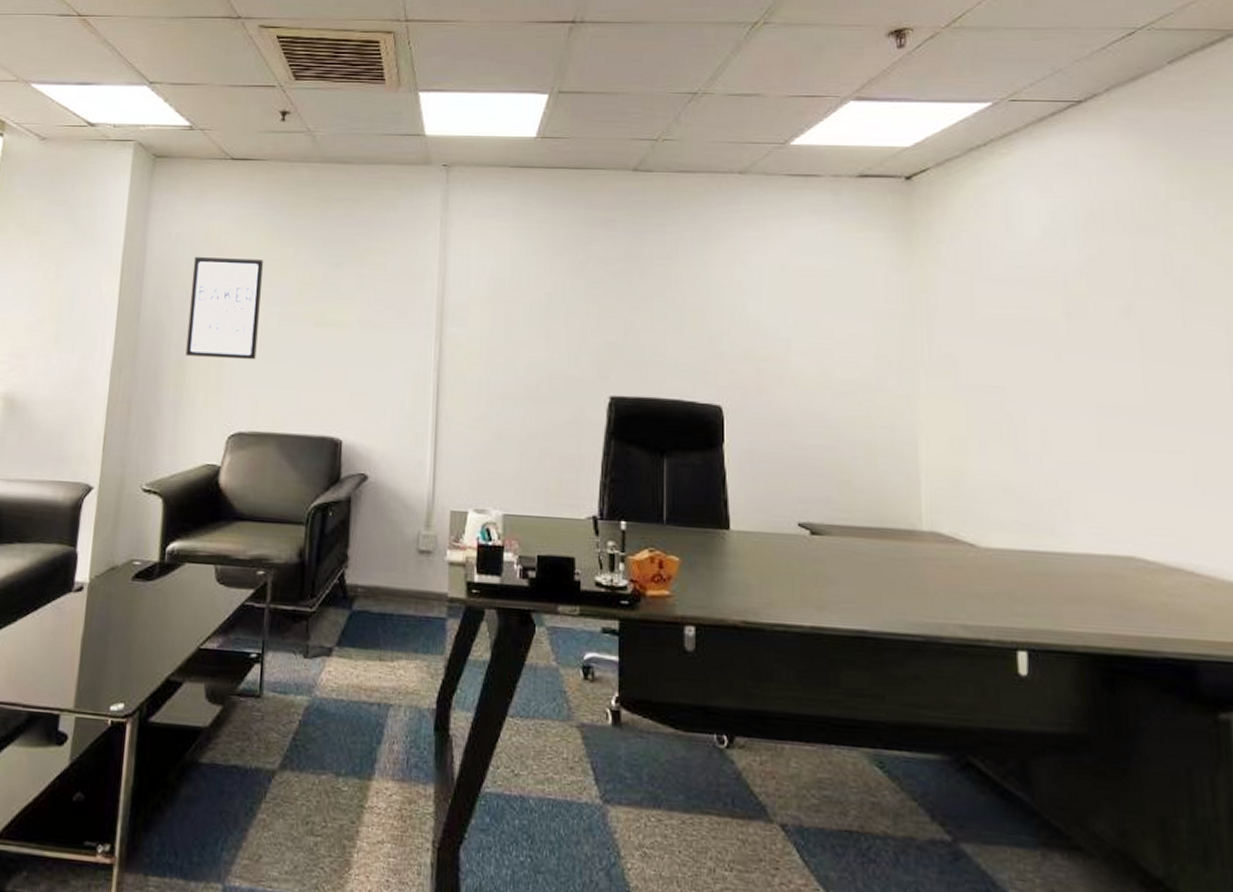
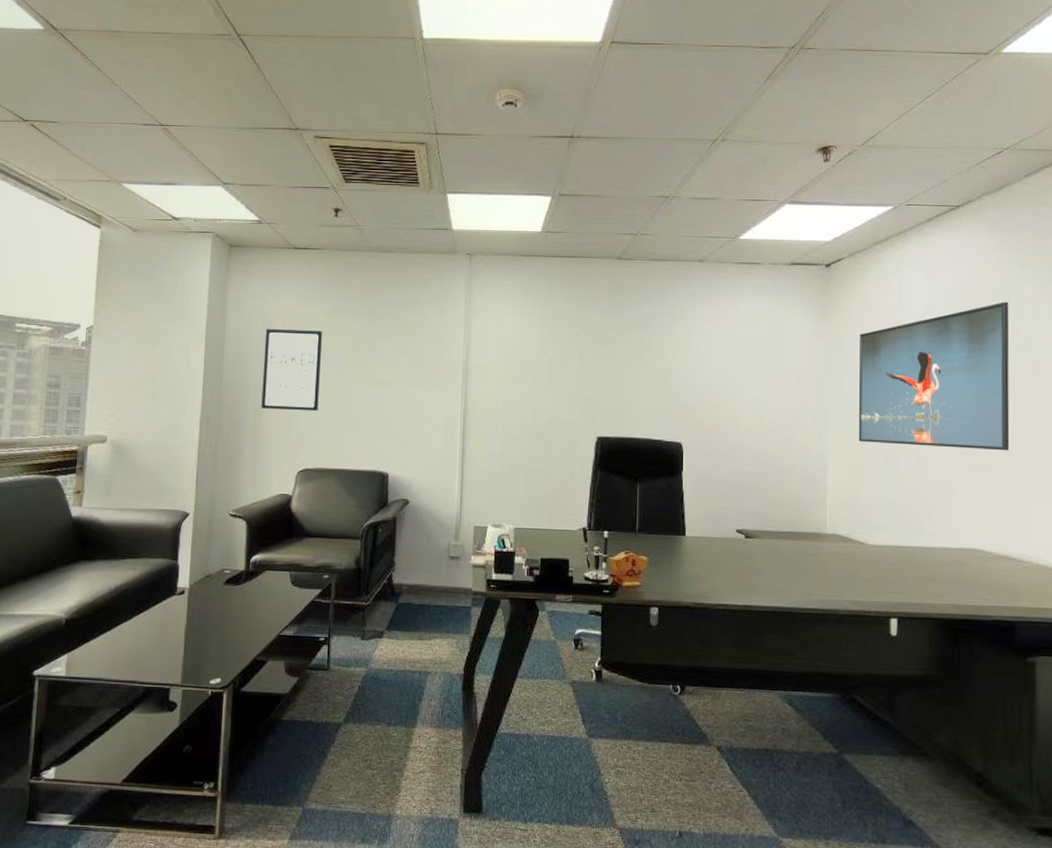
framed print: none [955,224,1172,423] -> present [858,302,1010,451]

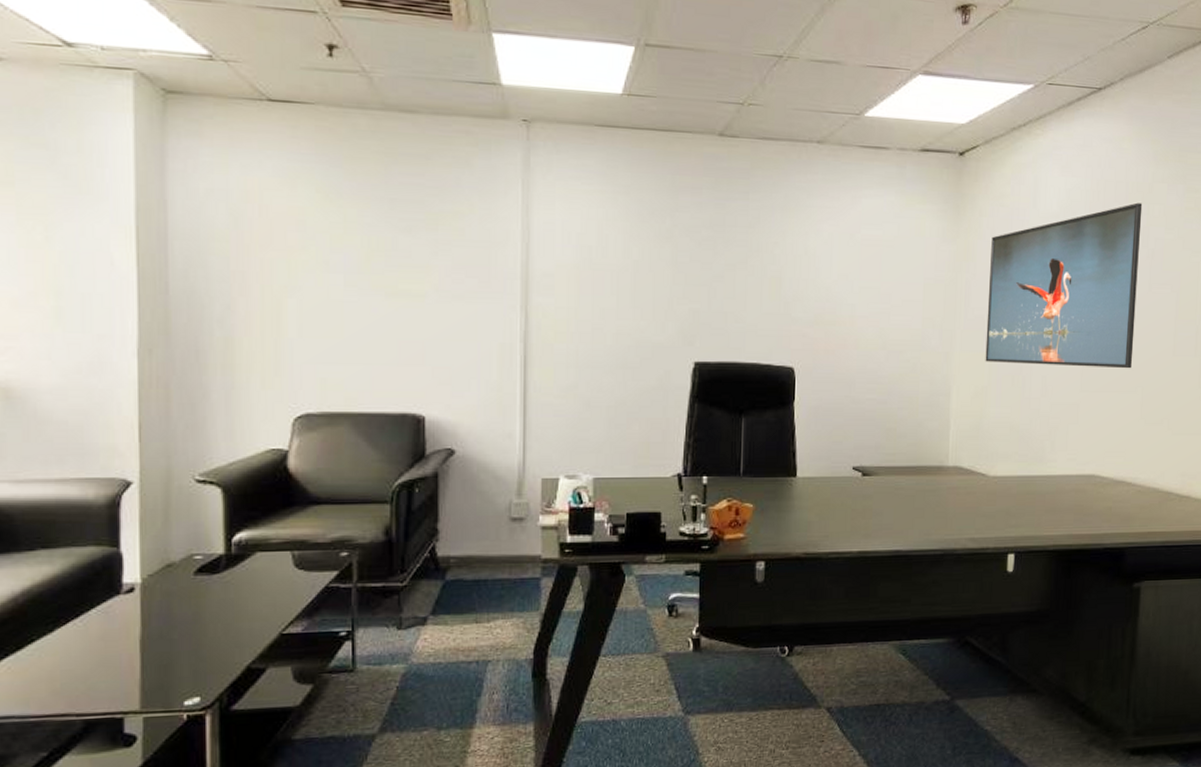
wall art: present [261,328,323,412] -> none [231,216,321,335]

